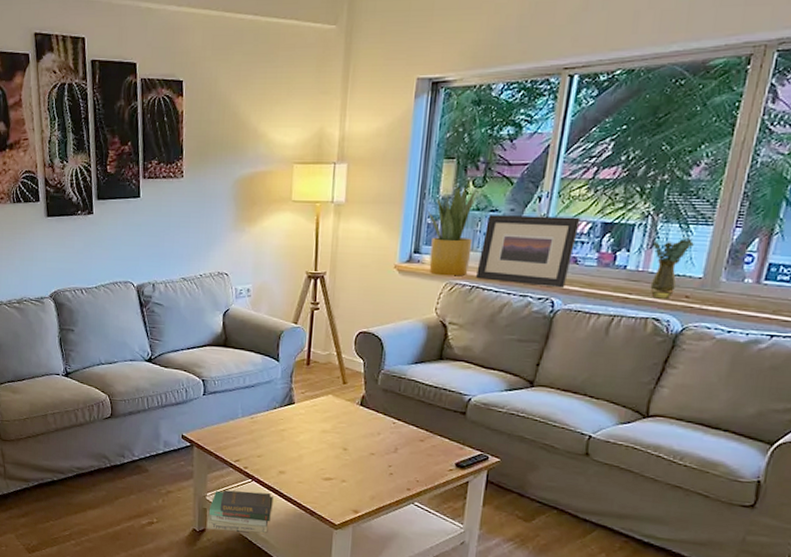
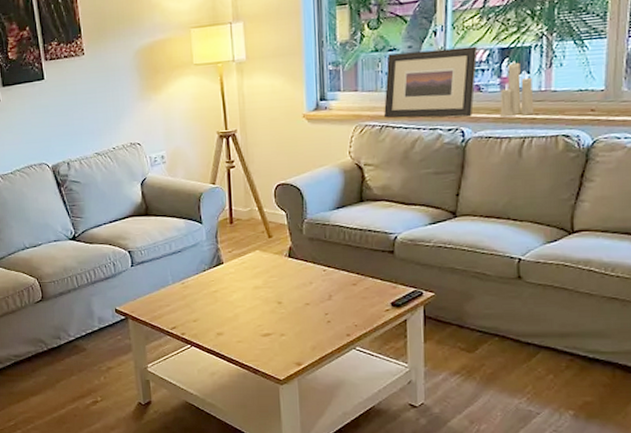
books: present [206,490,273,533] -> none [151,357,216,401]
planter: present [427,183,481,277] -> none [327,28,376,120]
candle: none [593,237,631,293] -> present [500,61,535,117]
vase: present [649,235,694,299] -> none [550,50,591,116]

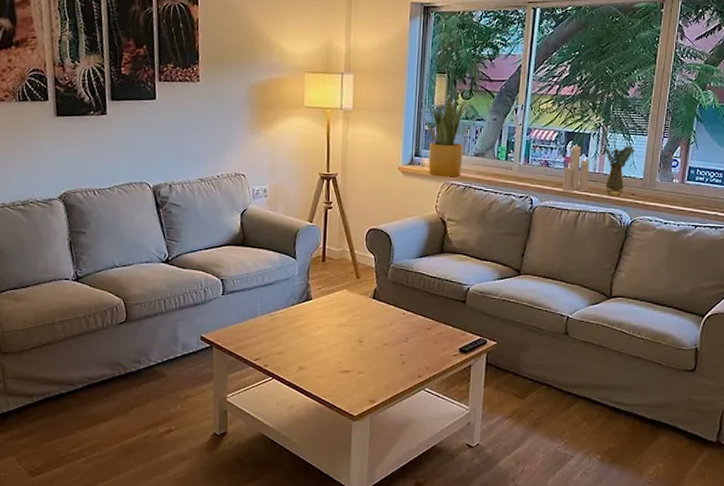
planter: none [327,28,376,120] -> present [424,95,468,178]
picture frame: present [384,46,478,119] -> none [468,123,549,188]
vase: none [550,50,591,116] -> present [604,143,635,197]

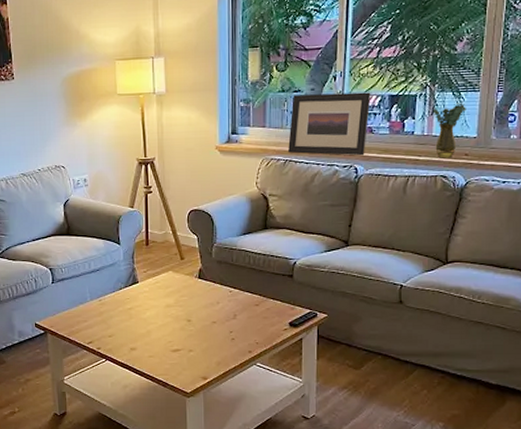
planter: present [424,95,468,178] -> none [239,69,283,153]
picture frame: none [468,123,549,188] -> present [288,92,371,156]
candle: present [562,144,590,192] -> none [389,107,418,157]

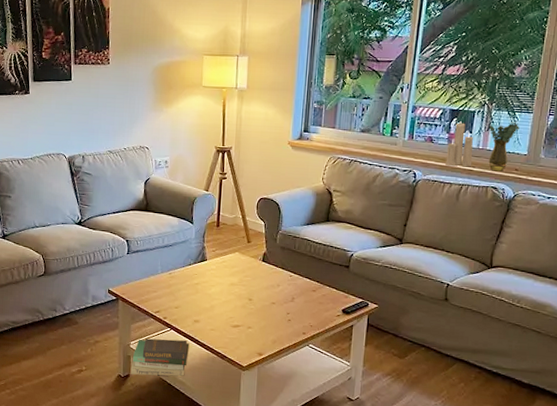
books: none [66,371,128,412] -> present [130,338,189,377]
picture frame: present [288,92,371,156] -> none [354,101,434,162]
candle: none [389,107,418,157] -> present [445,121,473,166]

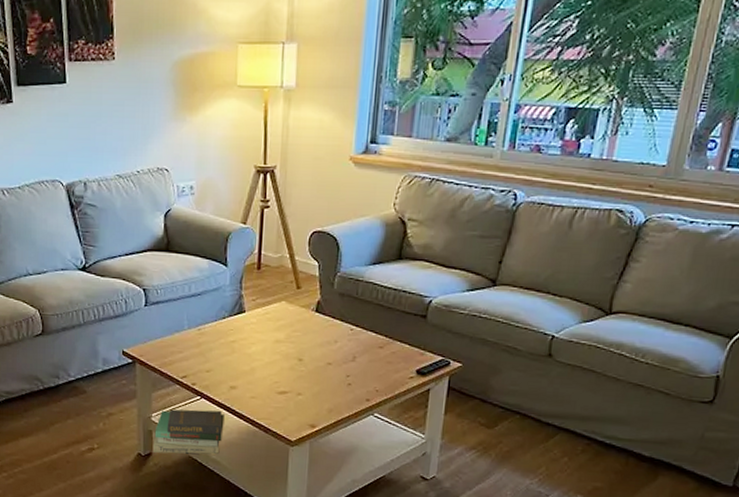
candle: present [445,121,473,166] -> none [556,123,595,184]
vase: present [488,121,519,172] -> none [613,120,658,189]

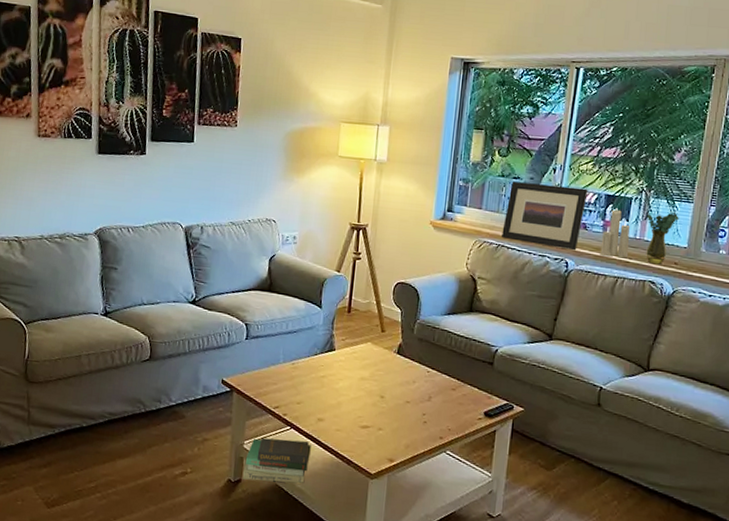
picture frame: none [436,100,544,179] -> present [502,181,588,251]
candle: none [556,123,595,184] -> present [600,208,630,258]
vase: none [613,120,658,189] -> present [646,210,679,265]

